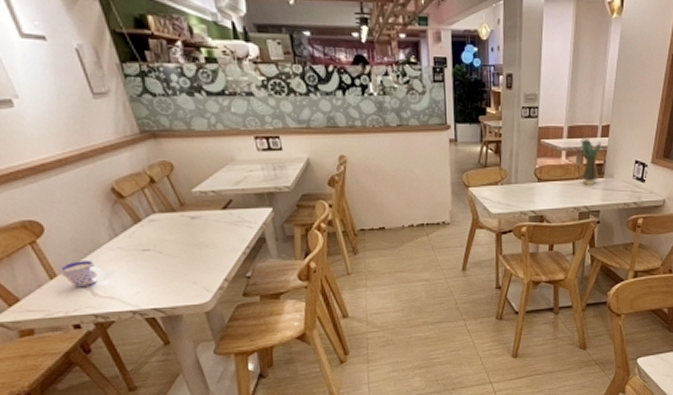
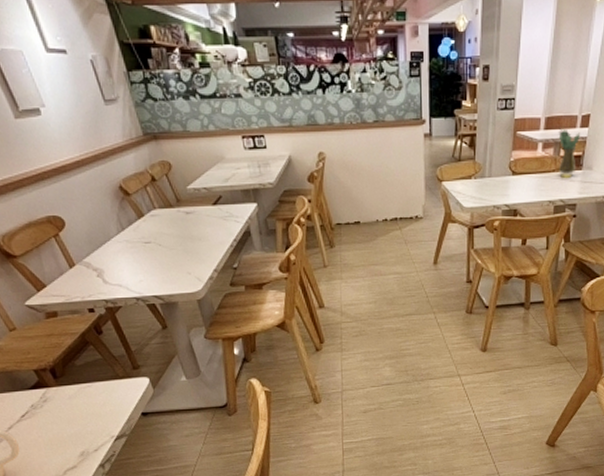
cup: present [58,261,105,288] -> none [77,252,114,276]

